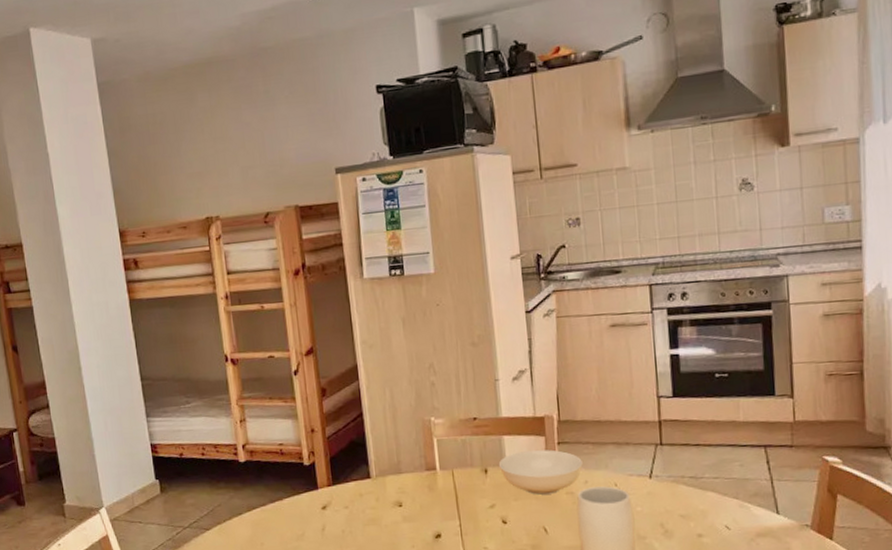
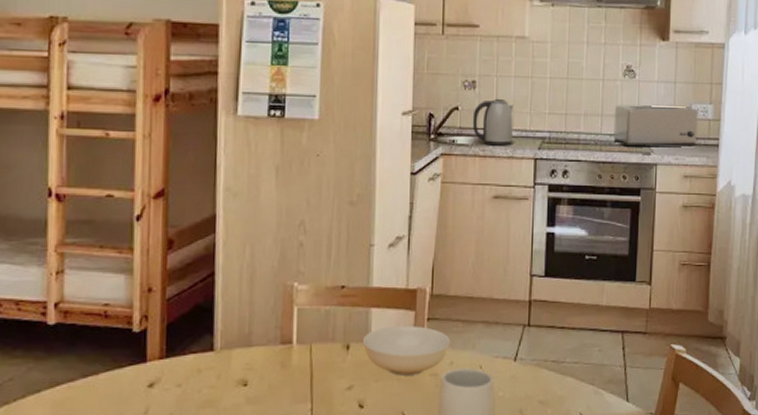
kettle: none [580,231,624,278] -> present [472,98,513,146]
toaster: none [733,211,834,262] -> present [613,105,698,148]

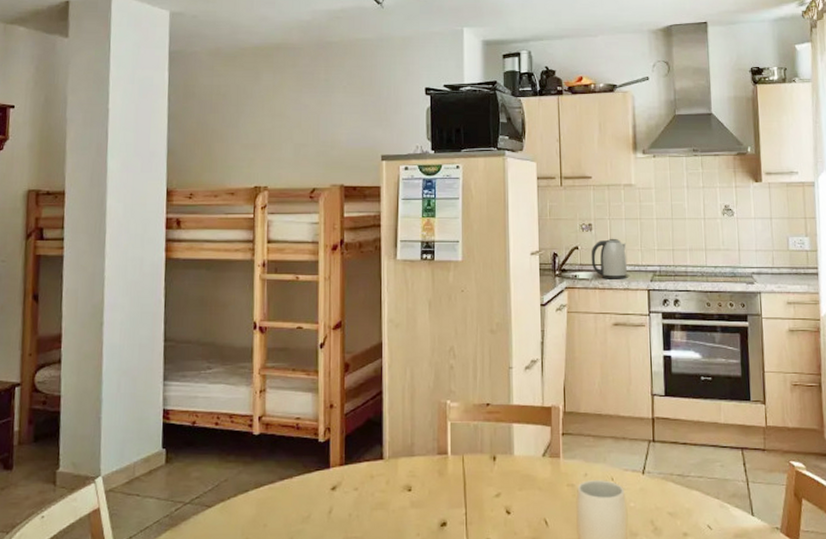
bowl: present [362,325,450,376] -> none [506,439,584,485]
toaster: present [613,105,698,148] -> none [717,238,796,277]

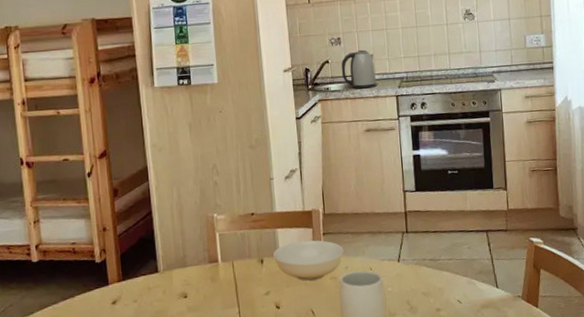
bowl: none [506,439,584,485] -> present [273,240,344,281]

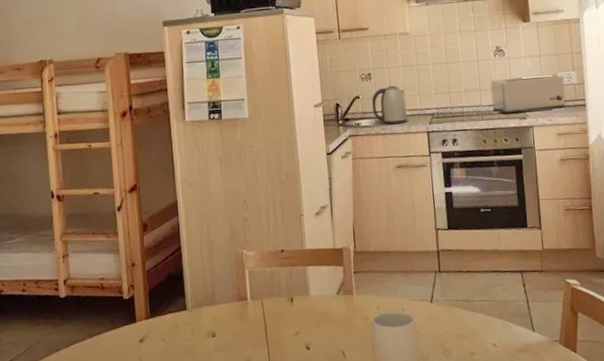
bowl: present [273,240,344,281] -> none [303,278,375,321]
toaster: none [460,37,533,78] -> present [491,74,565,114]

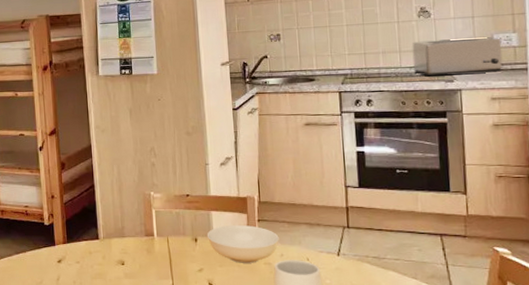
bowl: none [303,278,375,321] -> present [206,224,279,263]
kettle: present [371,85,407,125] -> none [280,46,317,84]

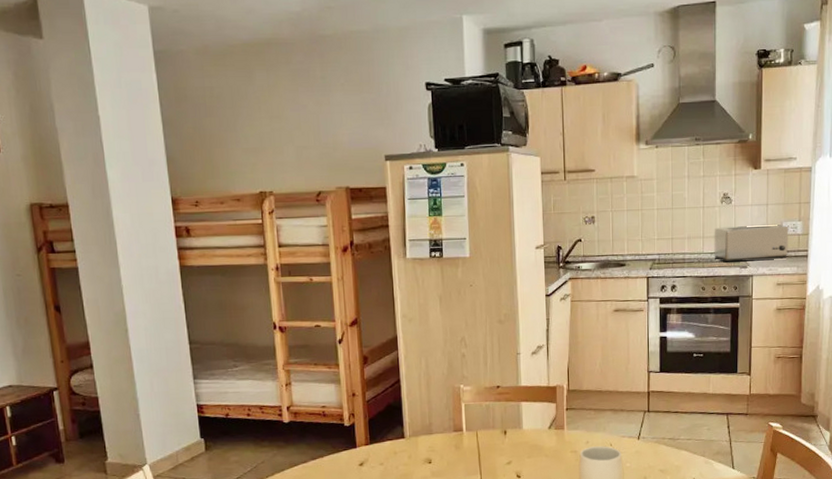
bowl: present [206,224,279,263] -> none [516,414,585,453]

